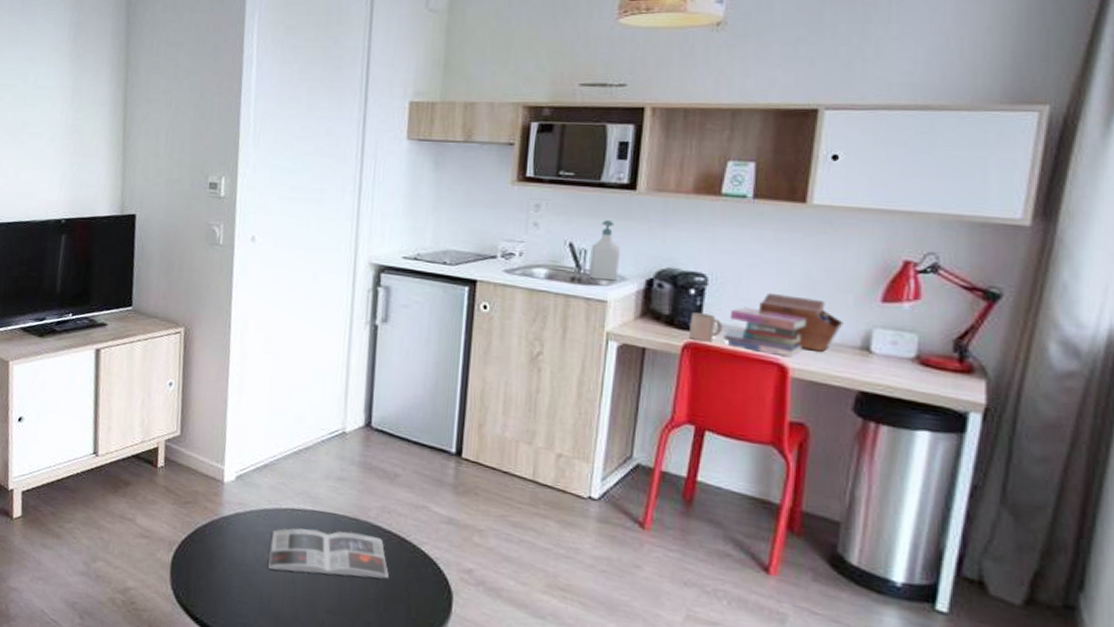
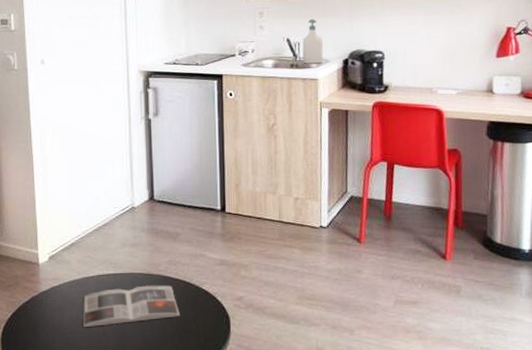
mug: present [688,312,723,342] -> none [375,80,398,101]
books: present [724,306,808,358] -> none [399,71,452,104]
sewing box: present [759,292,844,353] -> none [420,59,475,98]

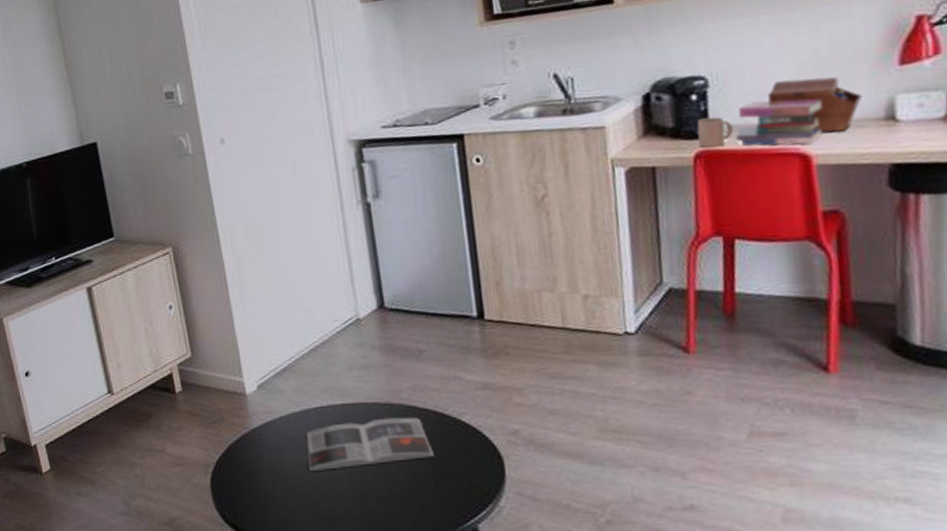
soap bottle: present [302,19,323,64] -> none [577,41,612,107]
mug: none [375,80,398,101] -> present [696,117,733,148]
books: none [399,71,452,104] -> present [736,98,823,146]
sewing box: none [420,59,475,98] -> present [768,76,862,134]

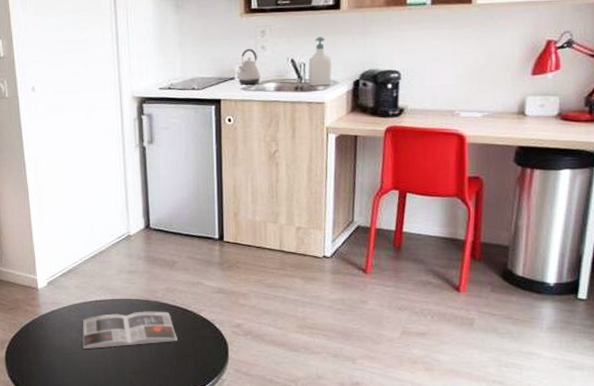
kettle: none [482,65,515,113] -> present [238,48,261,85]
soap bottle: none [577,41,612,107] -> present [308,37,332,86]
mug: present [696,117,733,148] -> none [389,102,414,125]
books: present [736,98,823,146] -> none [416,92,478,128]
sewing box: present [768,76,862,134] -> none [441,79,504,121]

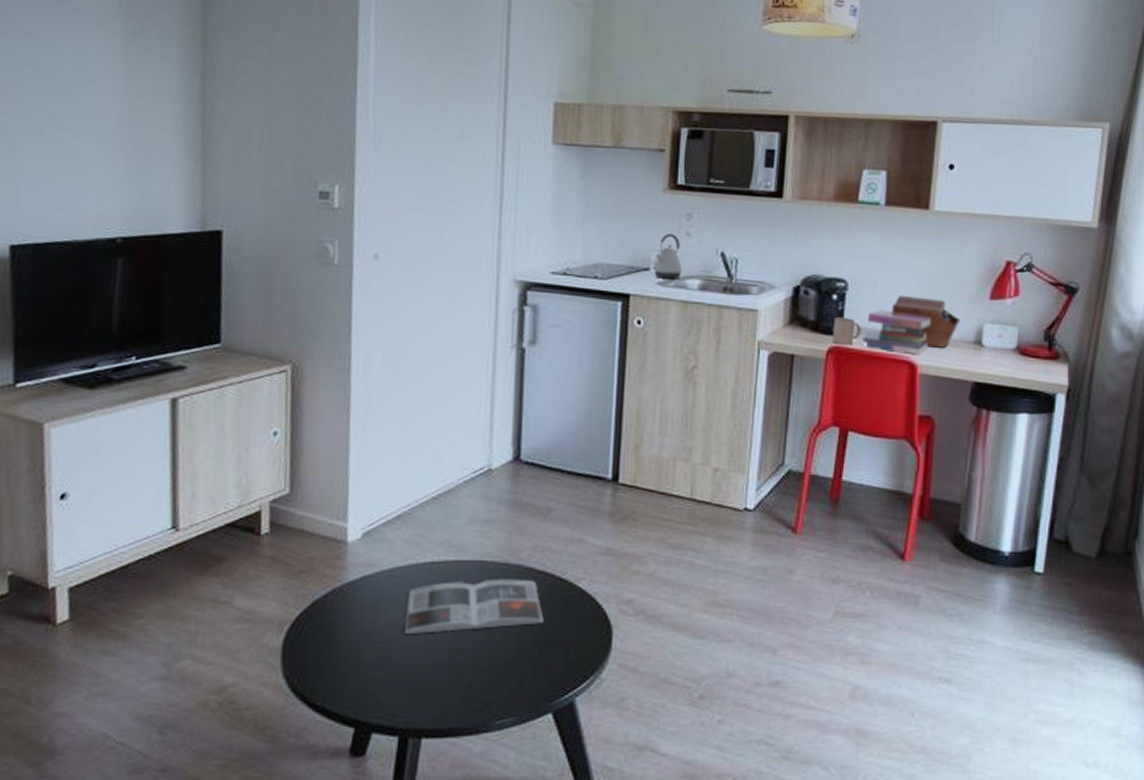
soap bottle: present [308,37,332,86] -> none [740,229,769,290]
mug: none [389,102,414,125] -> present [832,317,861,345]
books: none [416,92,478,128] -> present [862,309,932,356]
sewing box: none [441,79,504,121] -> present [892,295,961,349]

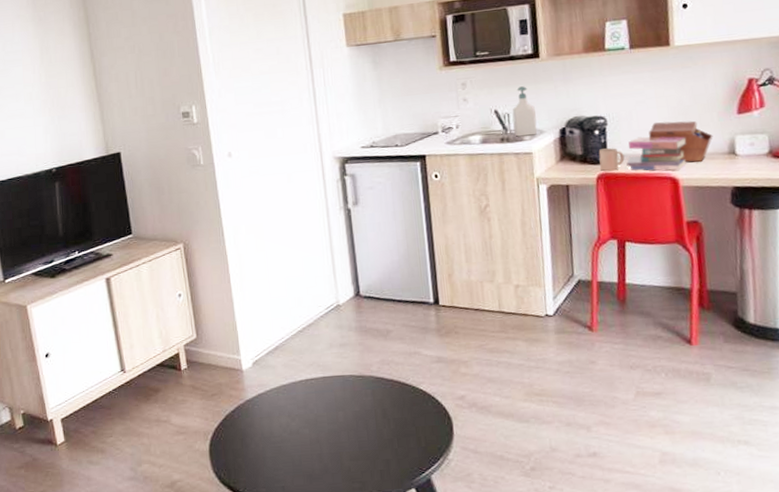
magazine: present [405,579,544,635] -> none [292,386,397,436]
kettle: present [654,233,683,279] -> none [440,101,466,139]
soap bottle: none [740,229,769,290] -> present [512,86,537,137]

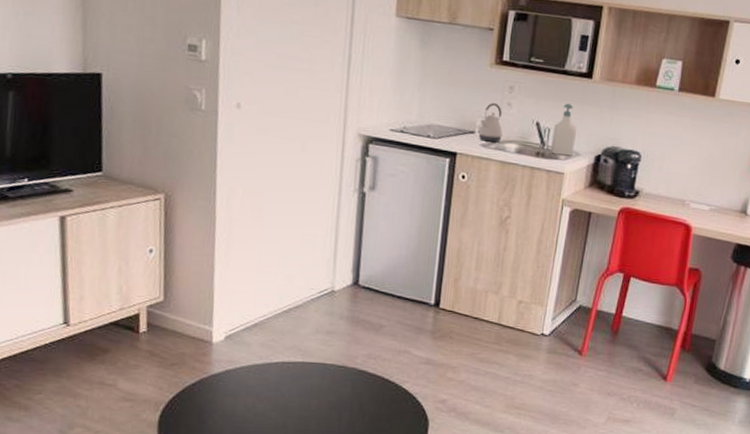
kettle: none [440,101,466,139] -> present [478,102,503,143]
mug: present [598,148,625,172] -> none [623,183,649,207]
books: present [626,136,686,171] -> none [649,179,708,219]
sewing box: present [649,120,713,163] -> none [676,168,732,216]

